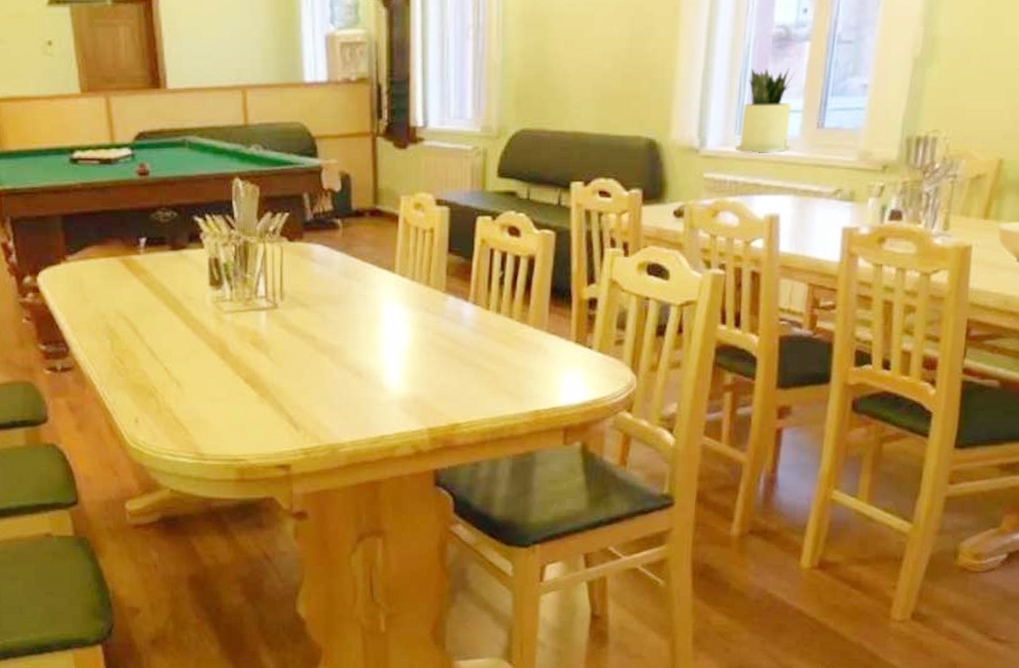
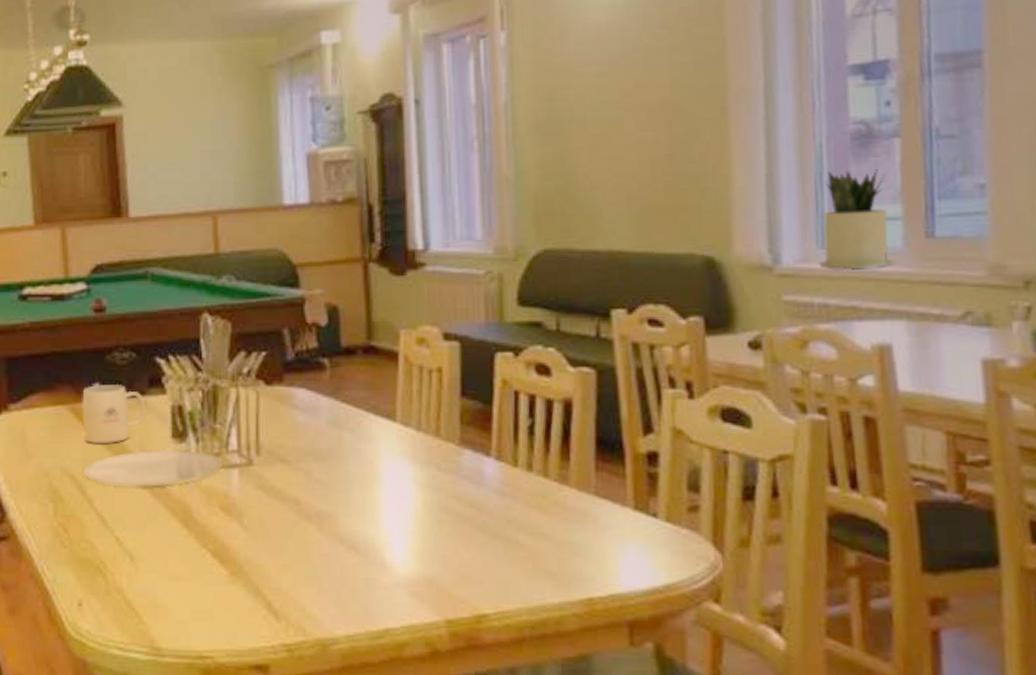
mug: none [130,239,187,291] -> present [81,383,145,445]
plate: none [135,296,253,328] -> present [84,450,223,489]

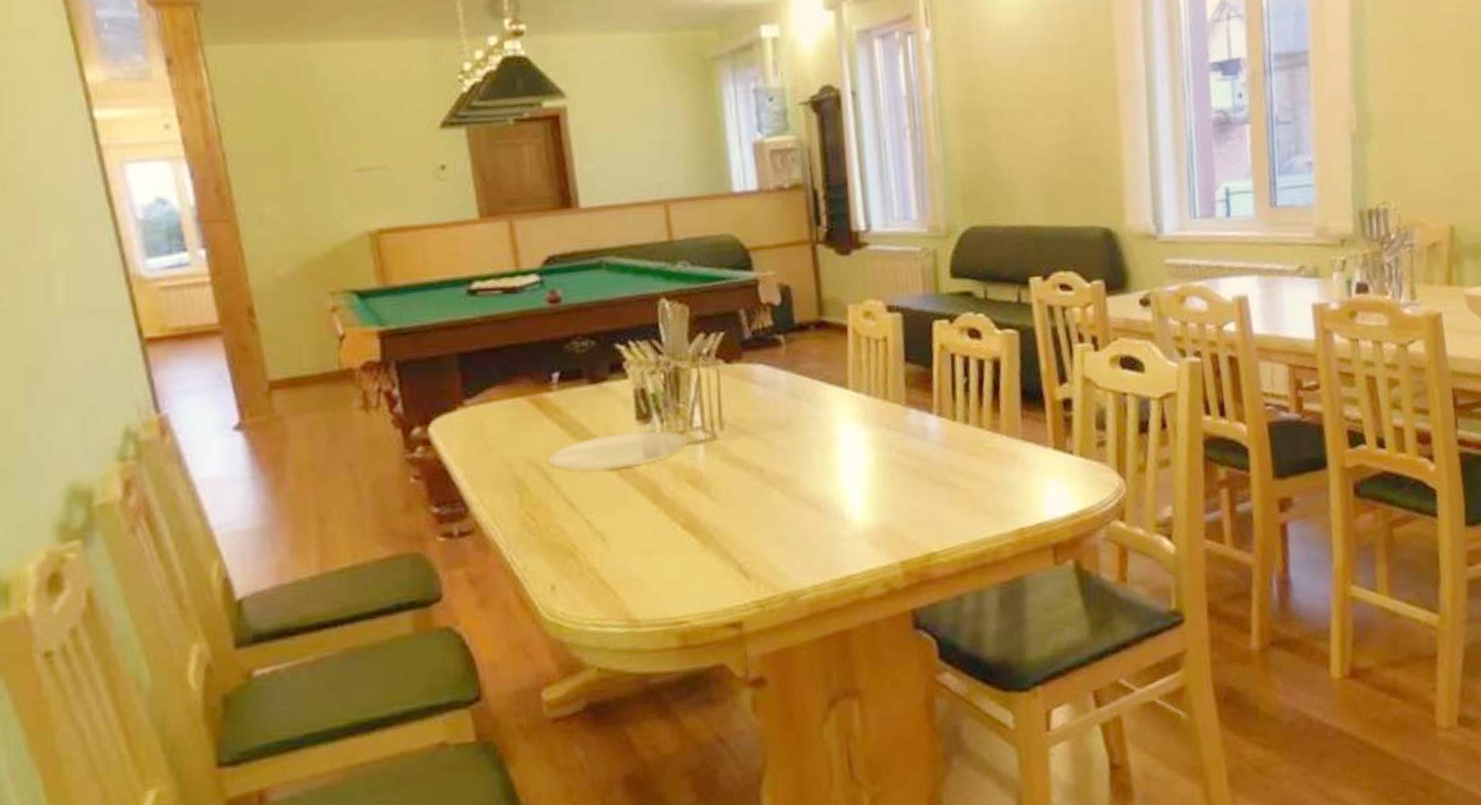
mug: present [81,383,145,445] -> none [541,372,608,433]
planter: present [818,169,896,271] -> none [1191,151,1249,237]

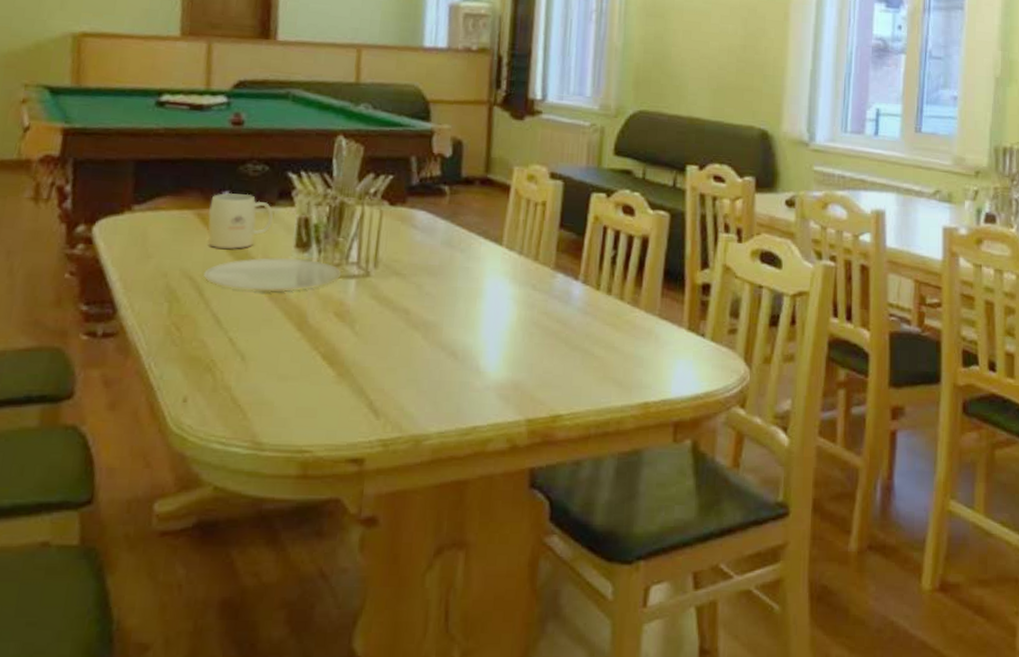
mug: none [541,372,608,433] -> present [207,192,273,250]

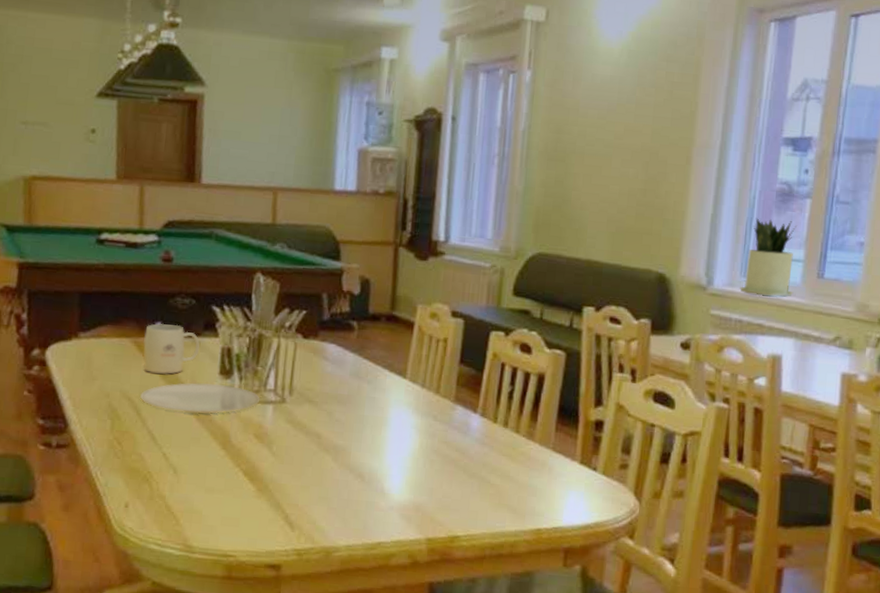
planter: none [841,73,893,153] -> present [740,218,797,298]

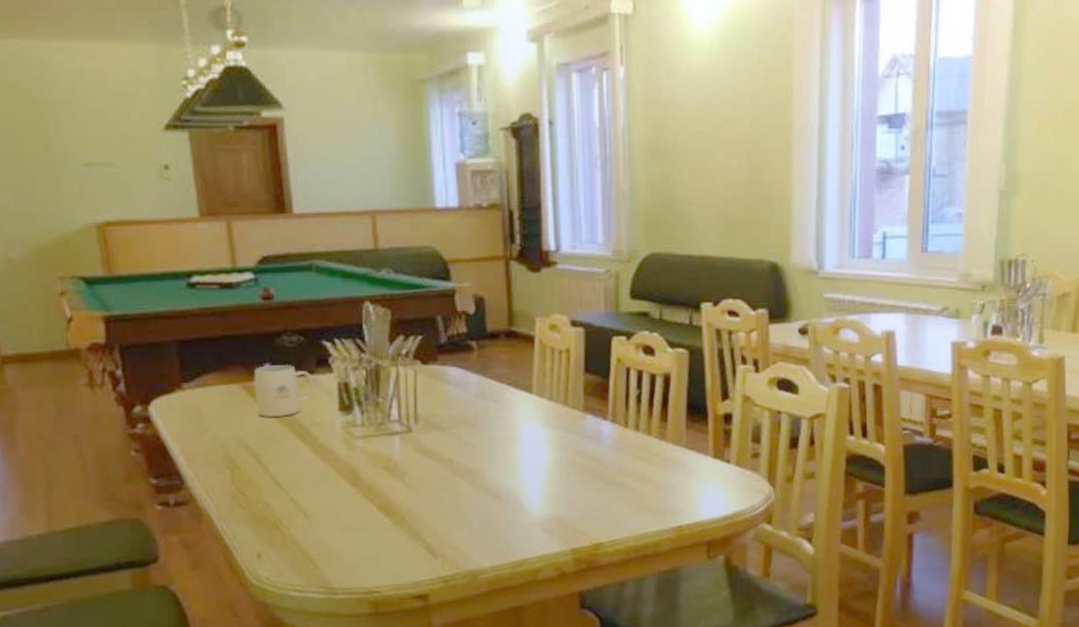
plate: present [140,383,260,415] -> none [258,421,386,455]
planter: present [740,218,797,298] -> none [850,198,901,276]

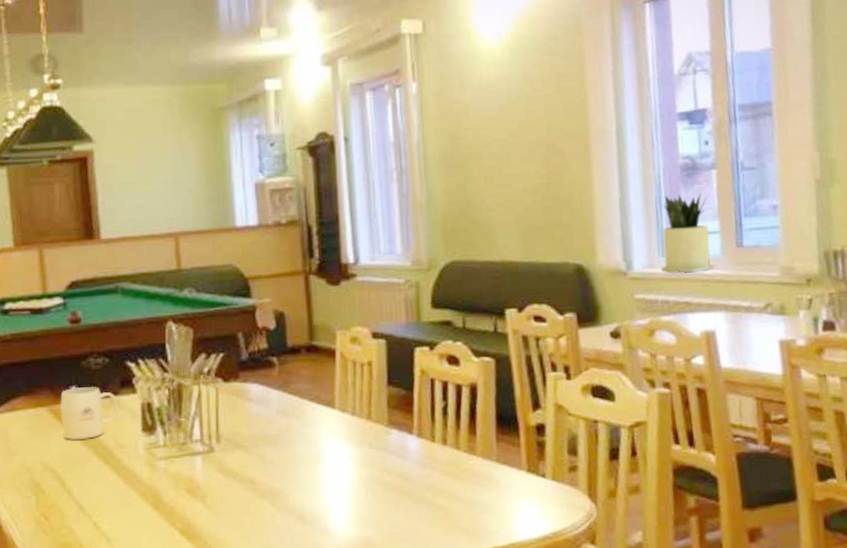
planter: none [850,198,901,276] -> present [660,194,716,274]

